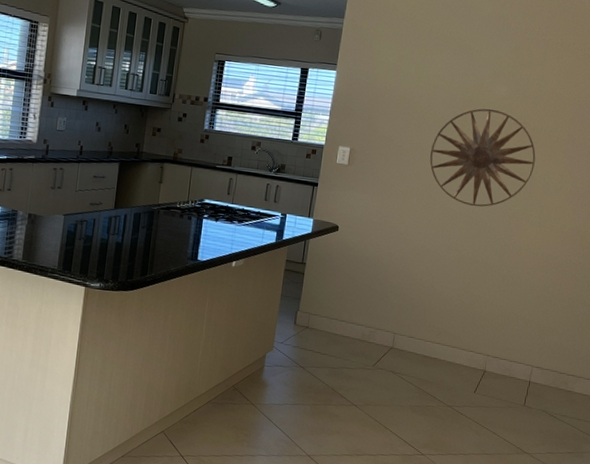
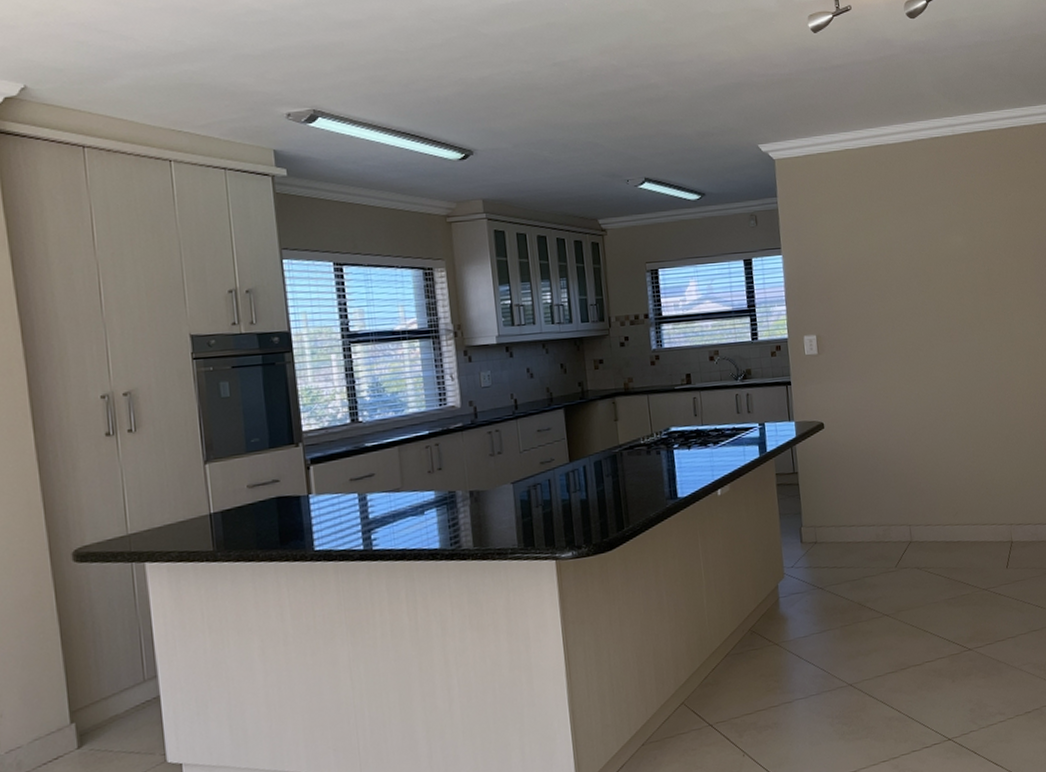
wall art: present [429,108,536,207] -> none [900,262,1010,370]

